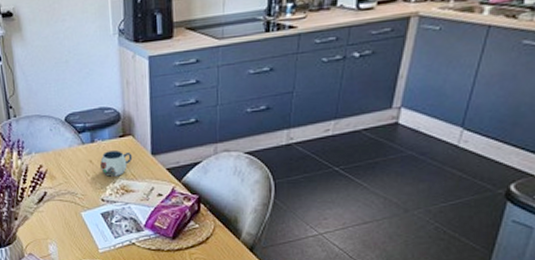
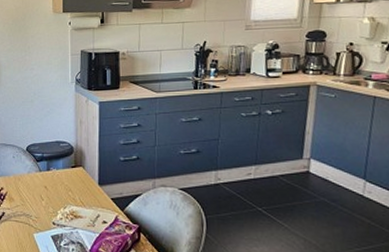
mug: present [100,150,133,177] -> none [54,179,82,202]

